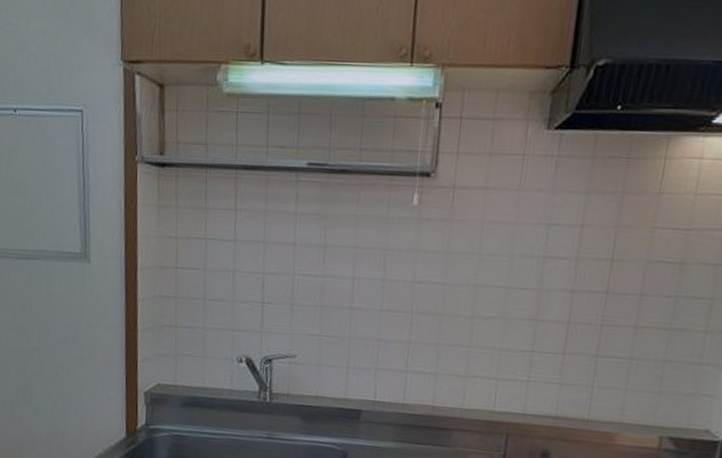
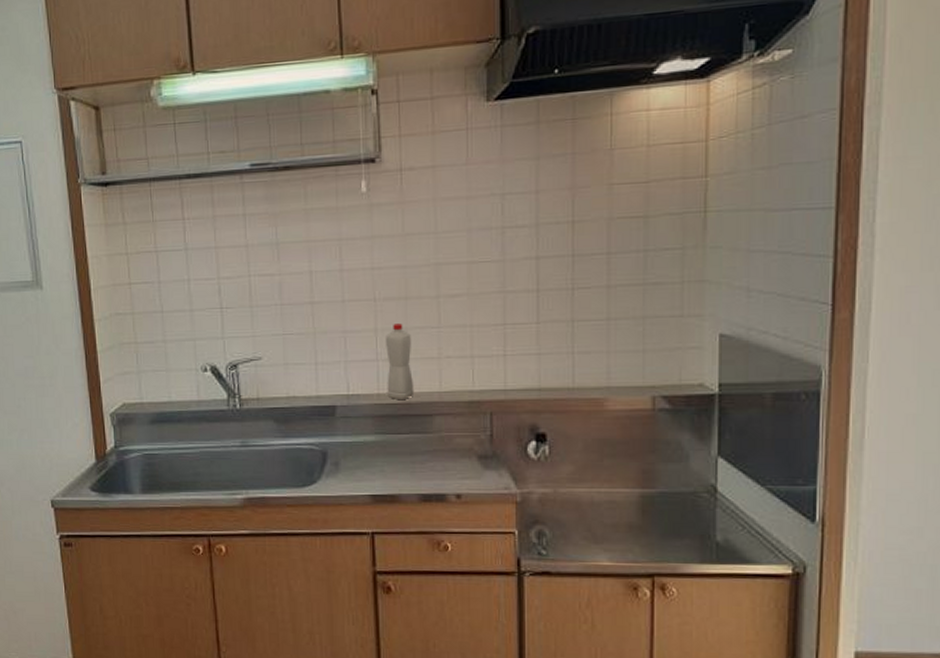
bottle: none [411,338,442,413] -> present [386,323,415,401]

